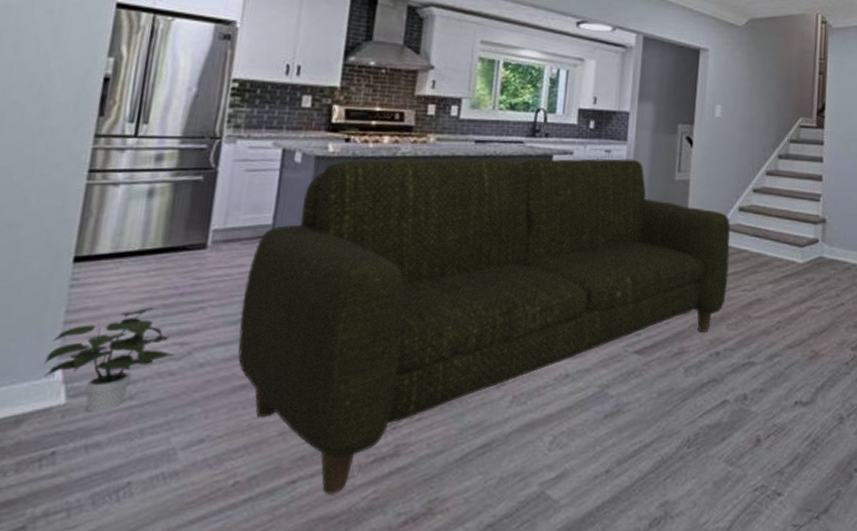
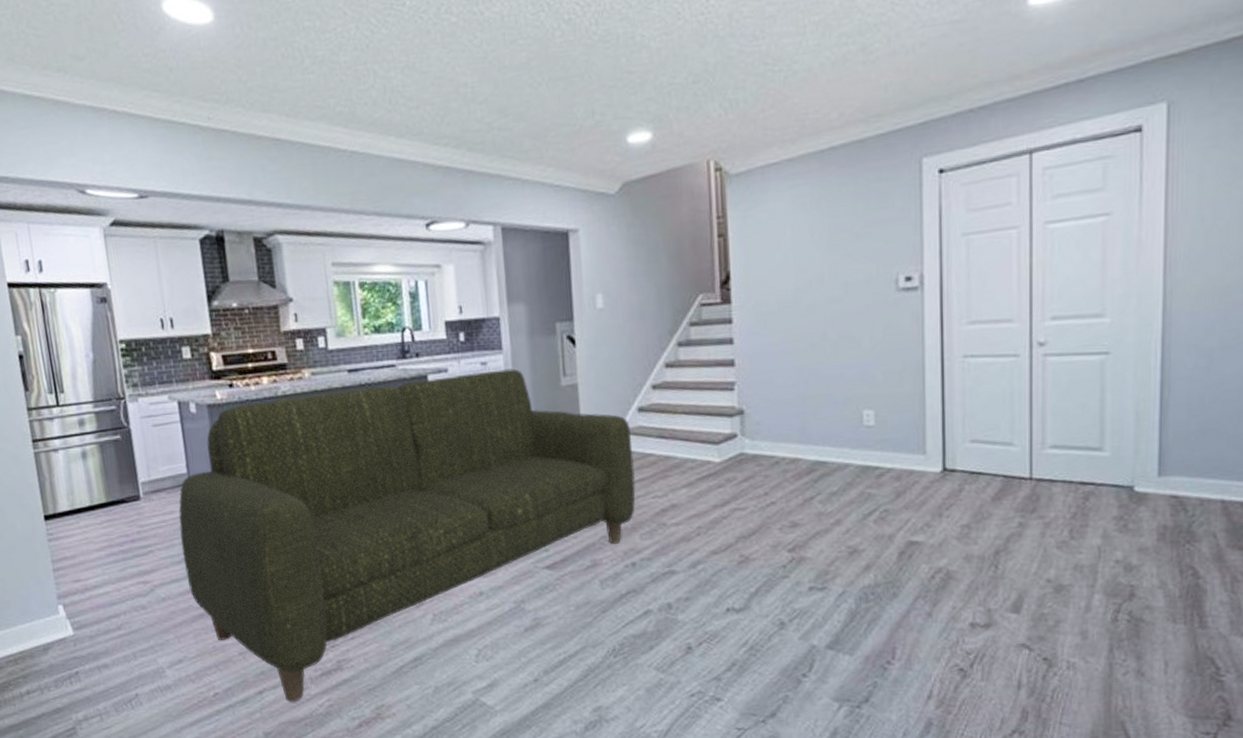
potted plant: present [43,308,175,412] -> none [49,554,142,641]

